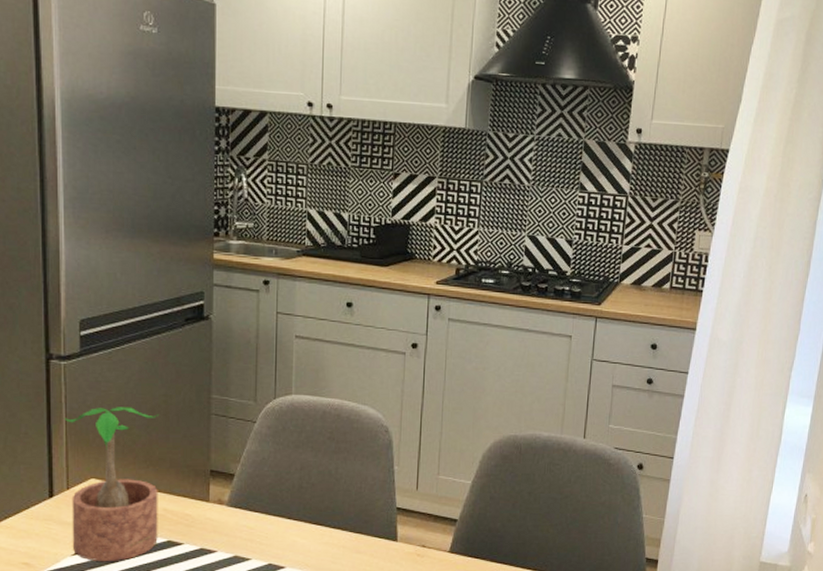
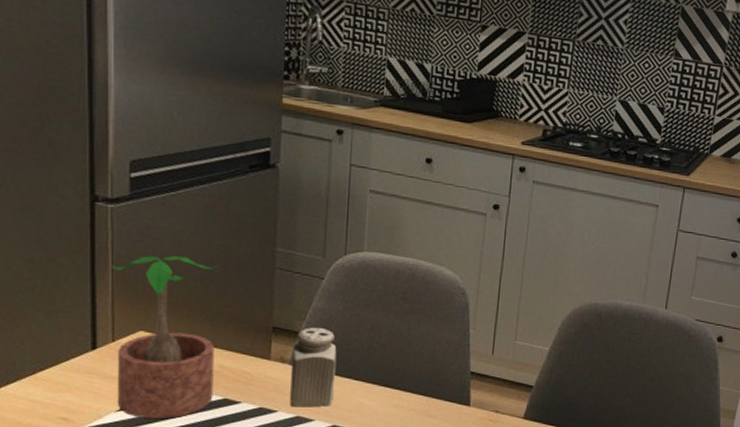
salt shaker: none [228,470,270,547] -> present [290,328,337,407]

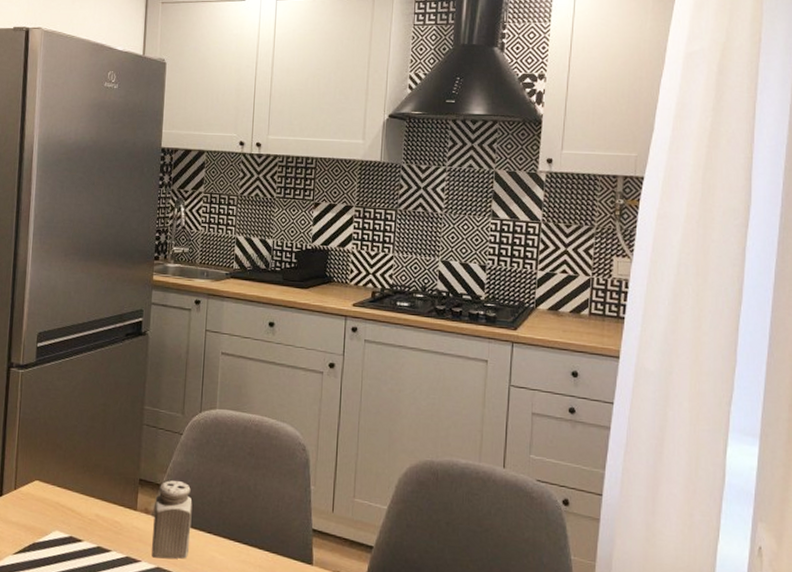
potted plant: present [110,256,217,419] -> none [15,413,97,564]

